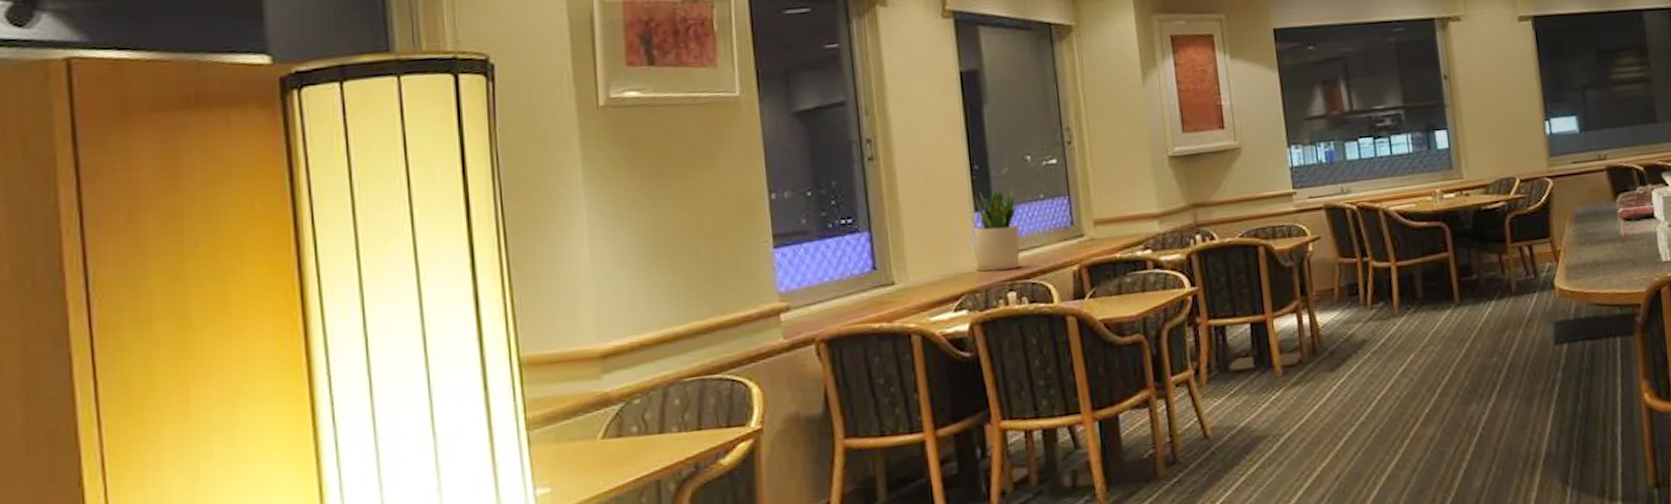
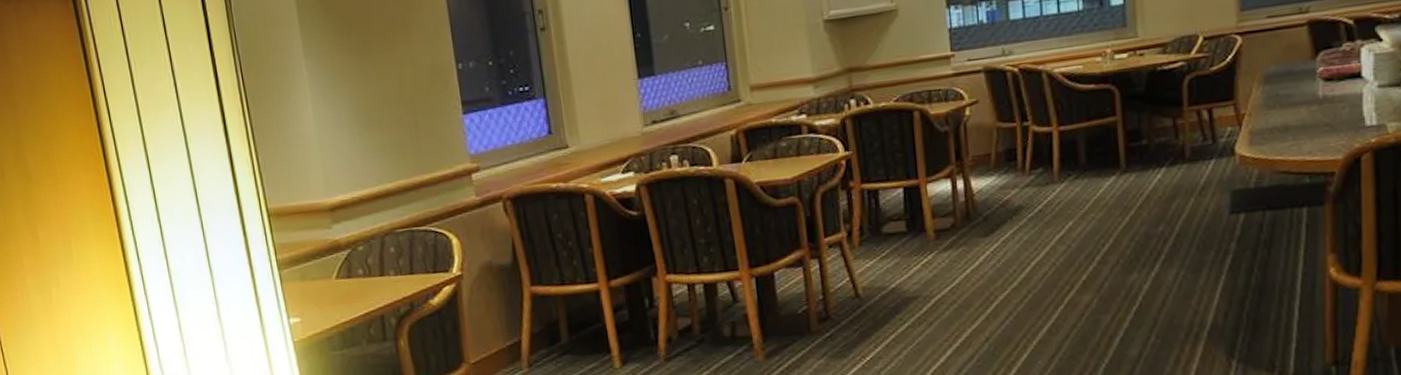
planter: present [974,184,1020,272] -> none [637,51,681,136]

